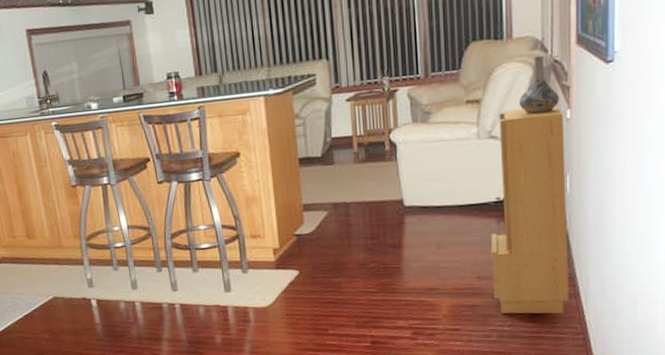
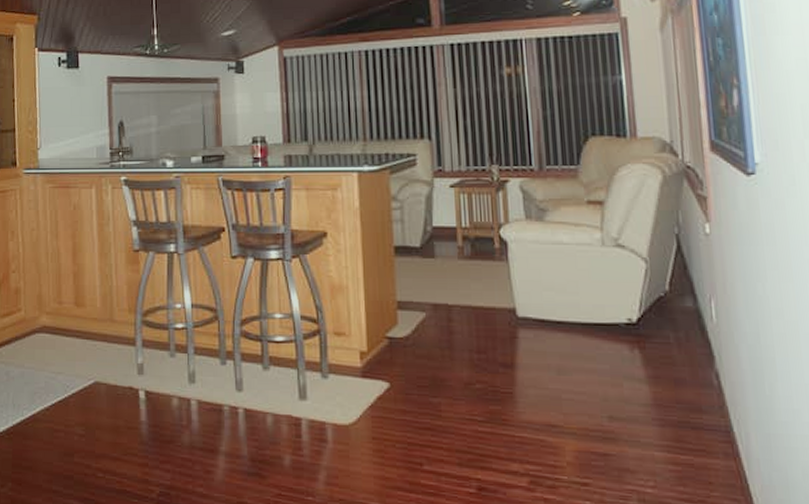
storage cabinet: present [491,105,569,314] -> none [623,216,727,479]
decorative vase: present [518,55,559,114] -> none [648,159,695,223]

